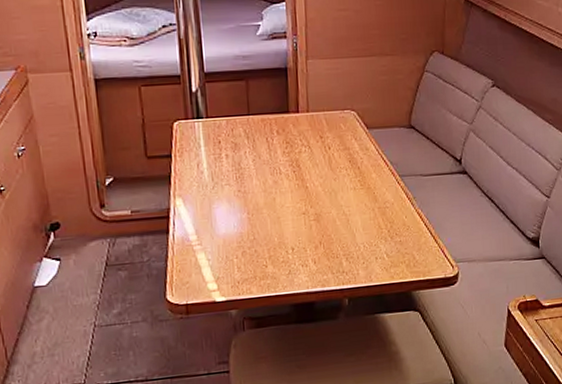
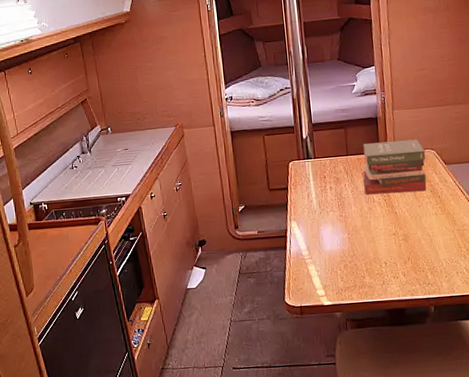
books: none [267,97,345,165] -> present [362,139,427,195]

